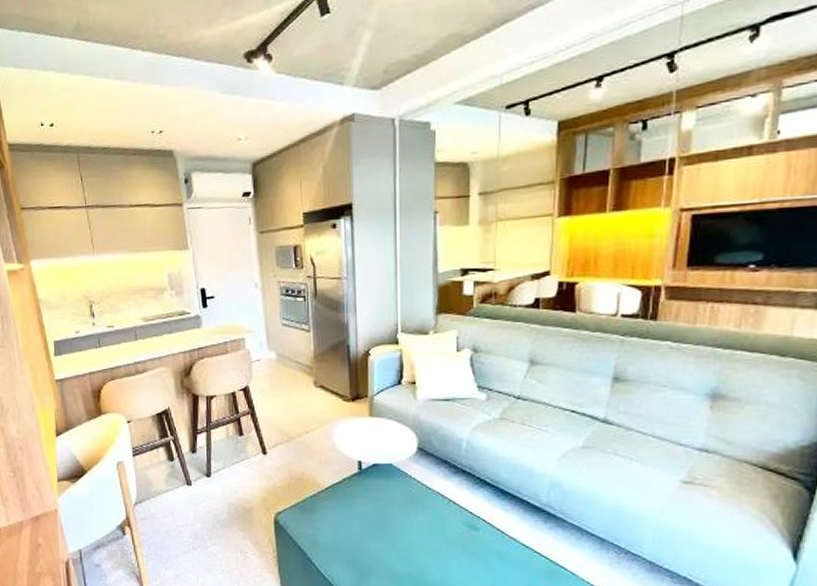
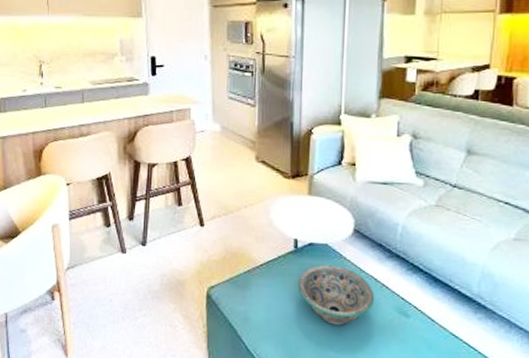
decorative bowl: none [364,484,443,543] -> present [297,264,375,326]

